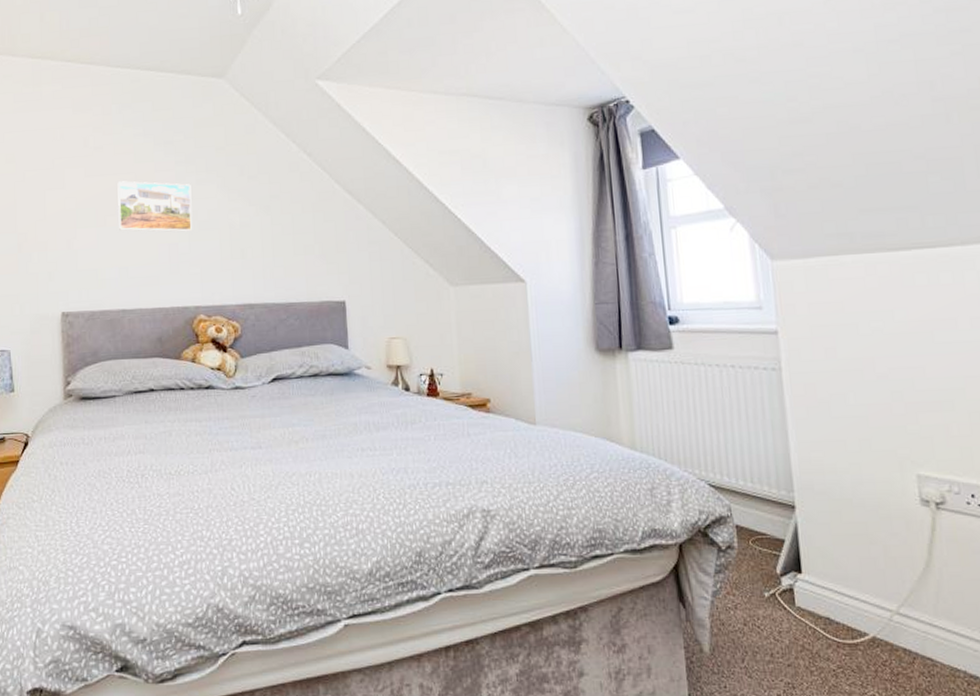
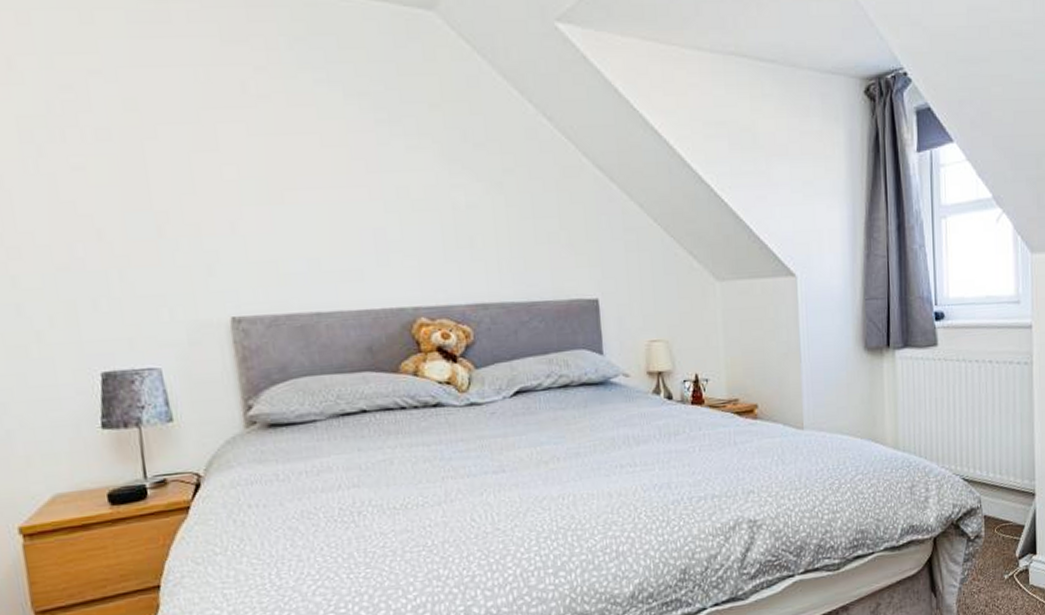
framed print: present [117,181,192,232] -> none [295,143,403,214]

